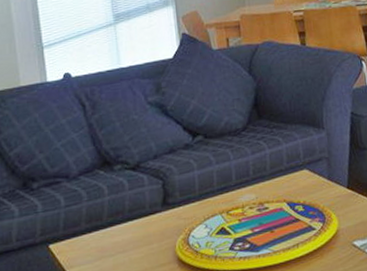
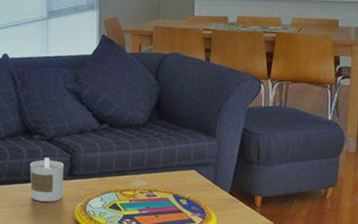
candle: none [113,189,160,246] -> present [30,157,64,202]

